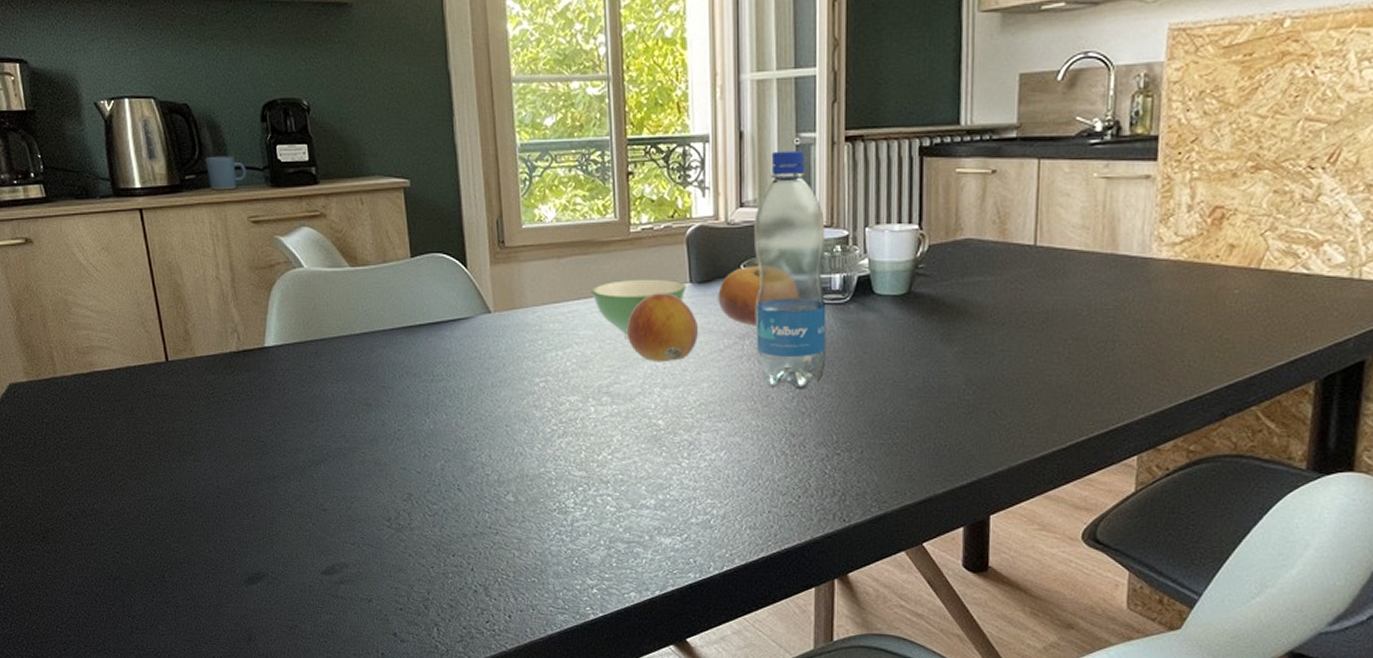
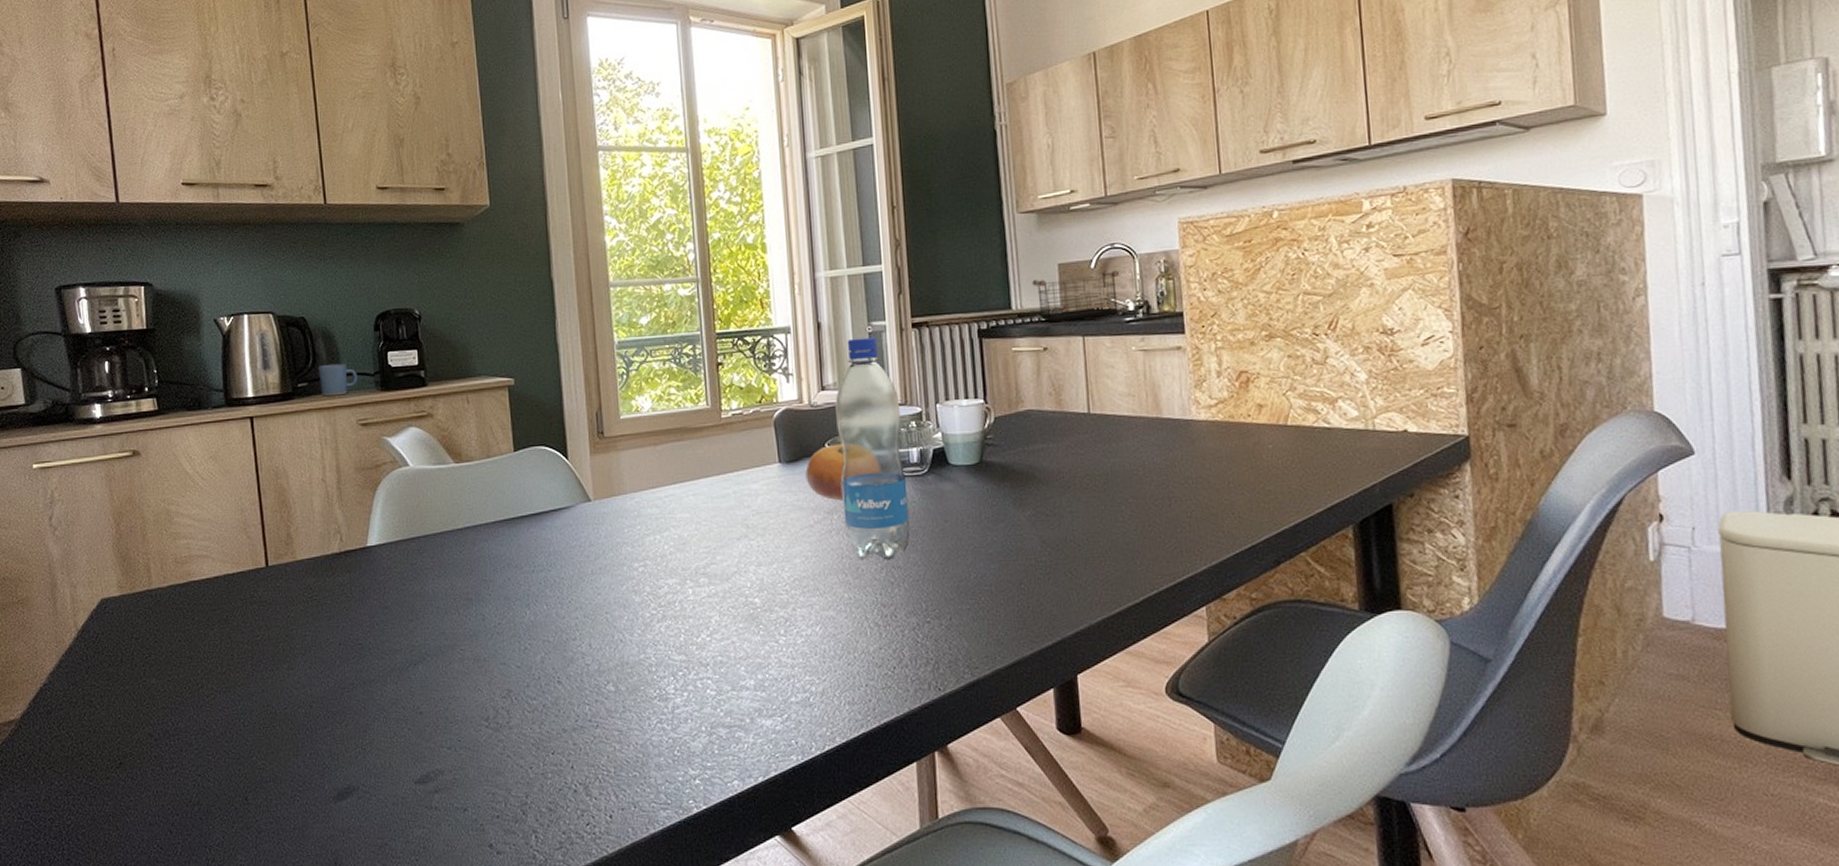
bowl: present [591,279,686,341] -> none [686,460,776,521]
fruit: present [627,293,699,363] -> none [721,473,790,541]
dish rack: none [987,84,1091,142] -> present [1032,270,1120,323]

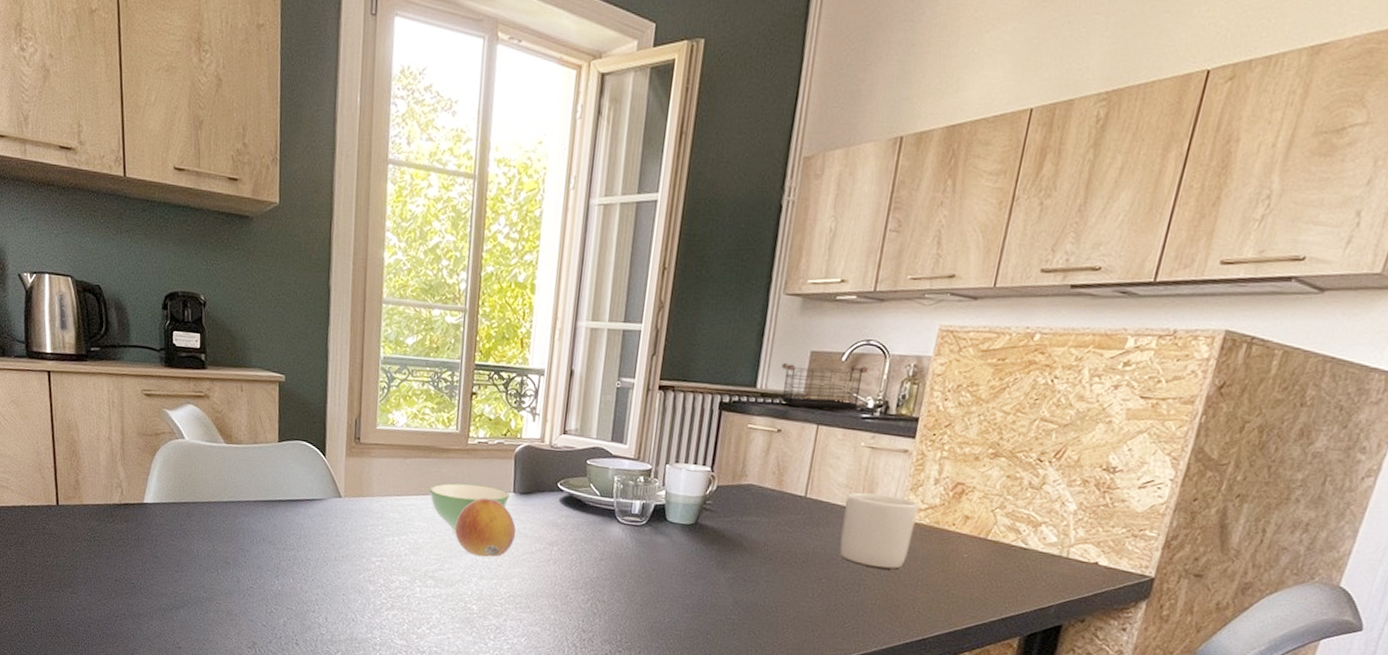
mug: present [318,363,358,397] -> none [110,333,145,365]
bowl: none [686,460,776,521] -> present [429,483,510,535]
fruit: none [721,473,790,541] -> present [455,497,516,558]
fruit: present [805,444,845,501] -> none [535,484,574,536]
bottle: present [835,337,910,560] -> none [561,390,633,594]
mug: none [1131,396,1211,478] -> present [839,492,920,570]

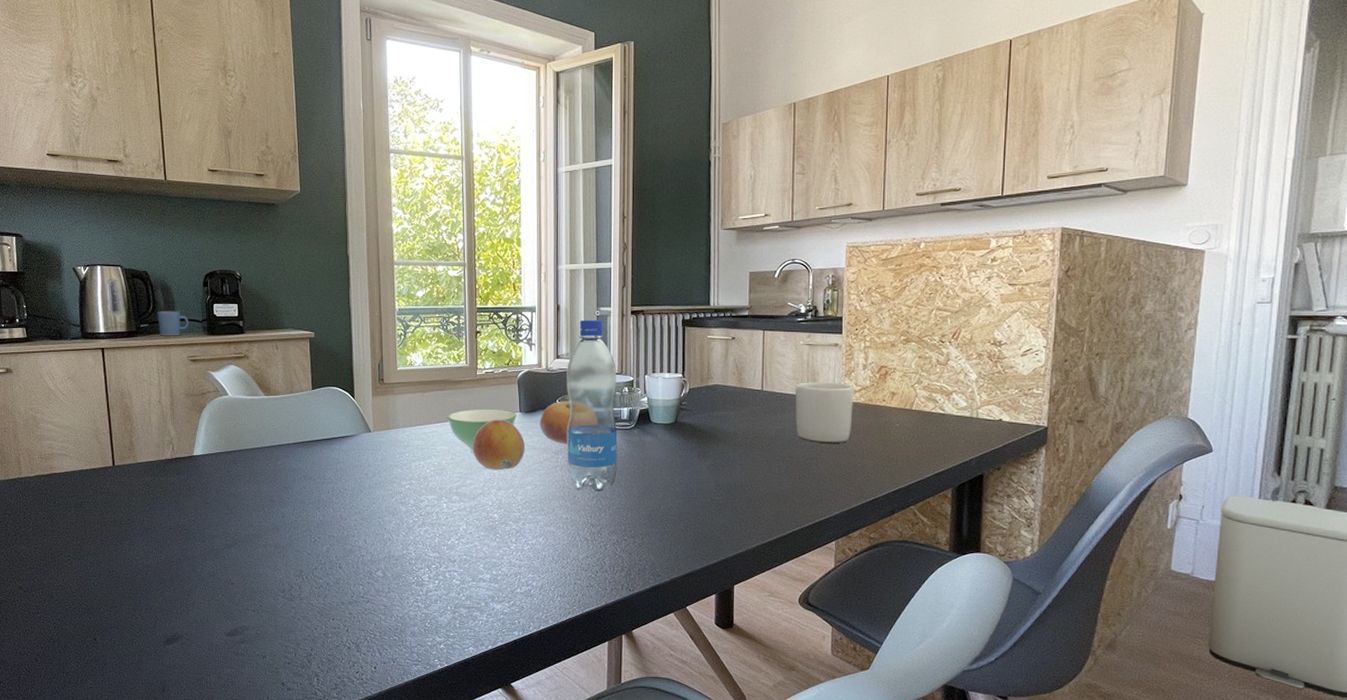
mug: none [110,333,145,365] -> present [157,310,189,336]
fruit: none [535,484,574,536] -> present [540,401,571,445]
bottle: none [561,390,633,594] -> present [566,319,618,492]
dish rack: present [781,363,869,410] -> none [728,280,797,318]

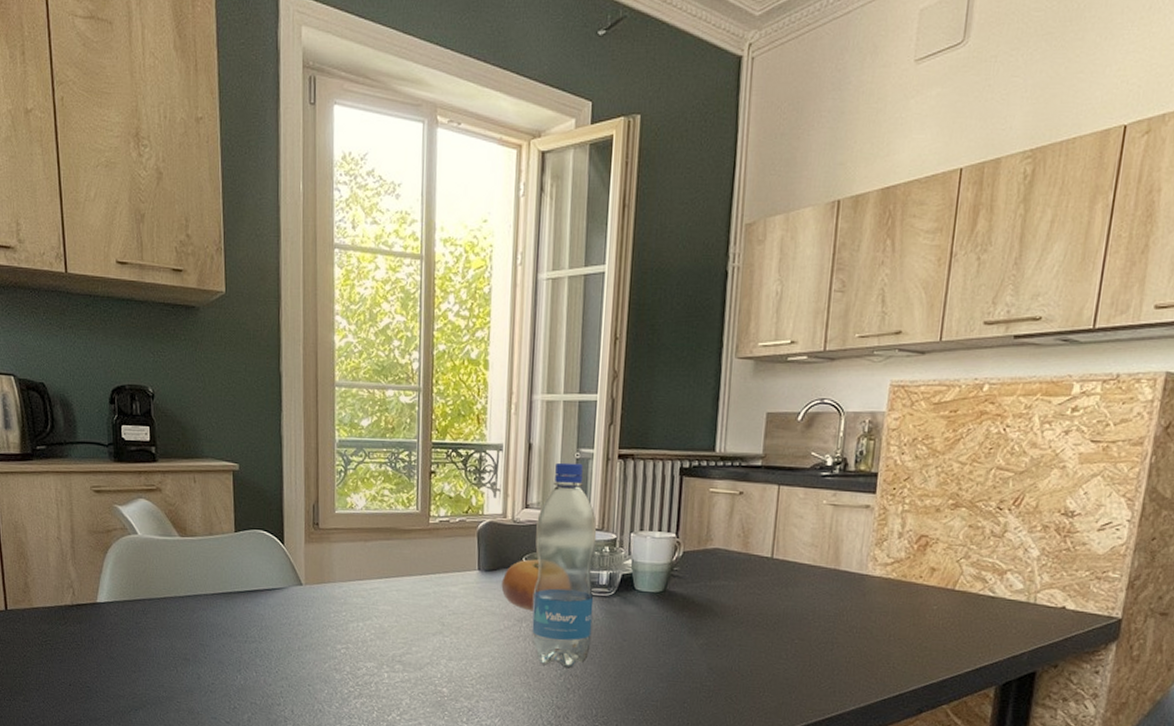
mug: present [157,310,189,336] -> none [56,430,92,462]
bowl: present [447,408,517,454] -> none [392,563,475,617]
fruit: present [473,419,526,471] -> none [421,577,484,638]
mug: present [795,382,855,444] -> none [809,550,886,626]

